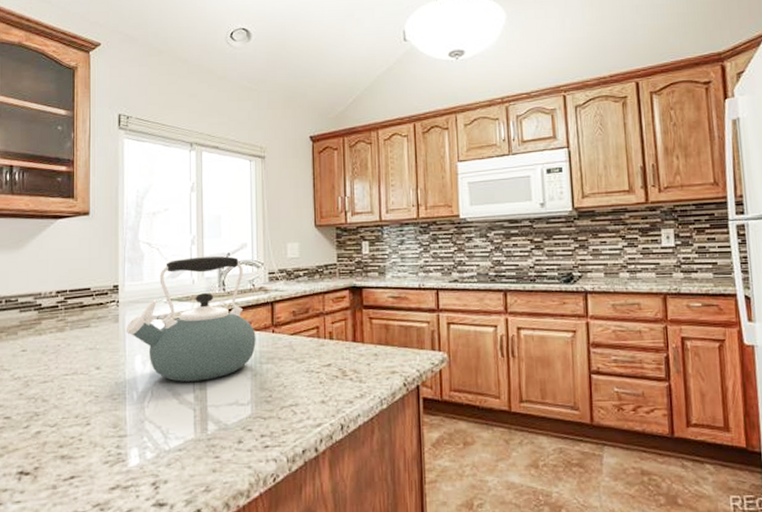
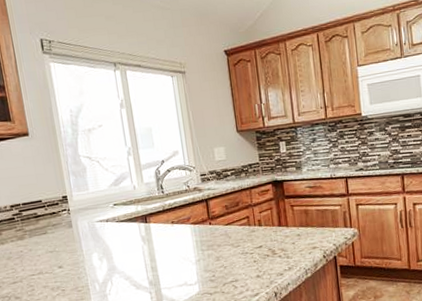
kettle: present [125,256,256,382] -> none [79,163,197,272]

